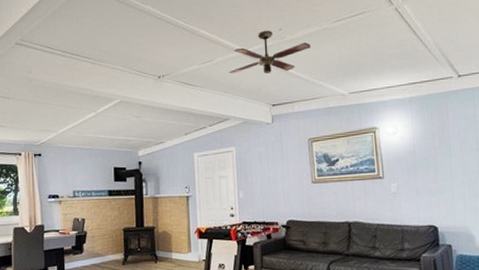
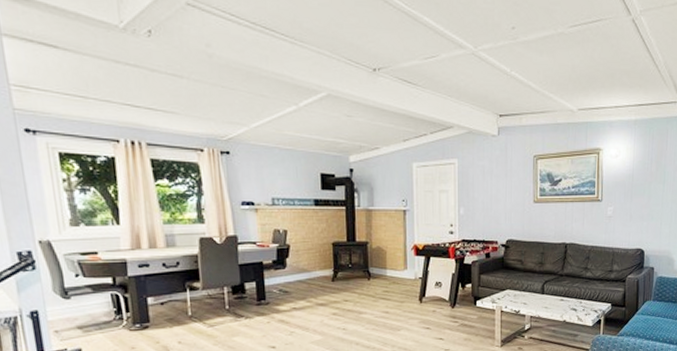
ceiling fan: present [229,30,311,74] -> none [454,26,544,79]

